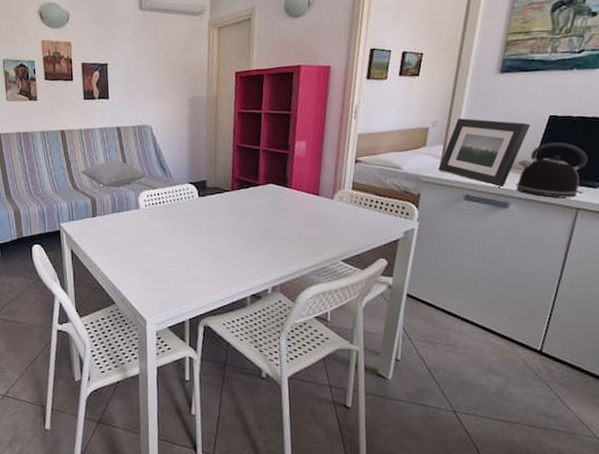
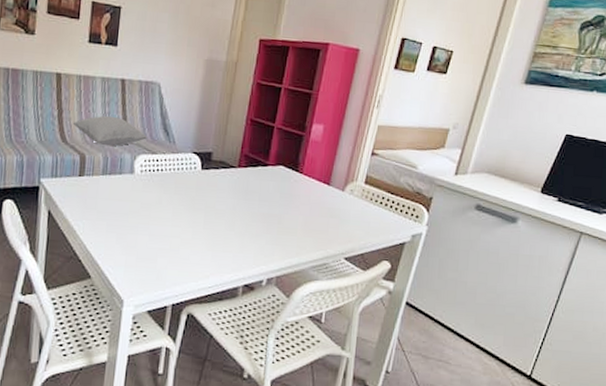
picture frame: present [438,118,531,188] -> none [454,124,548,202]
kettle: present [516,142,588,199] -> none [526,161,597,221]

